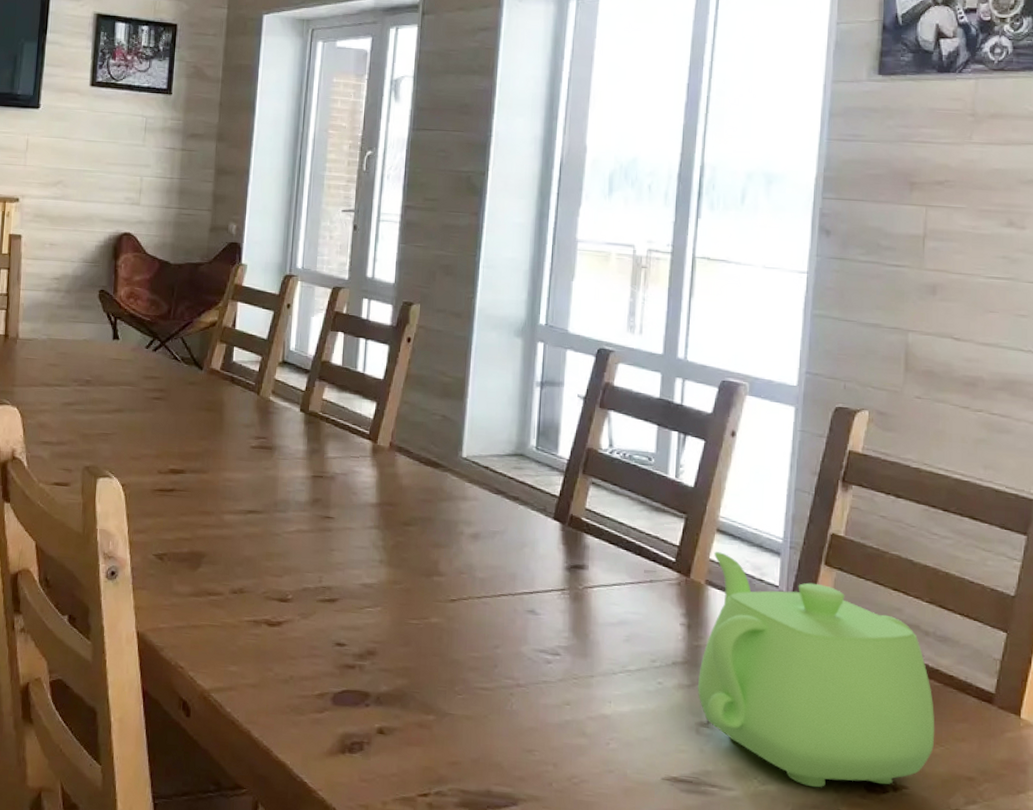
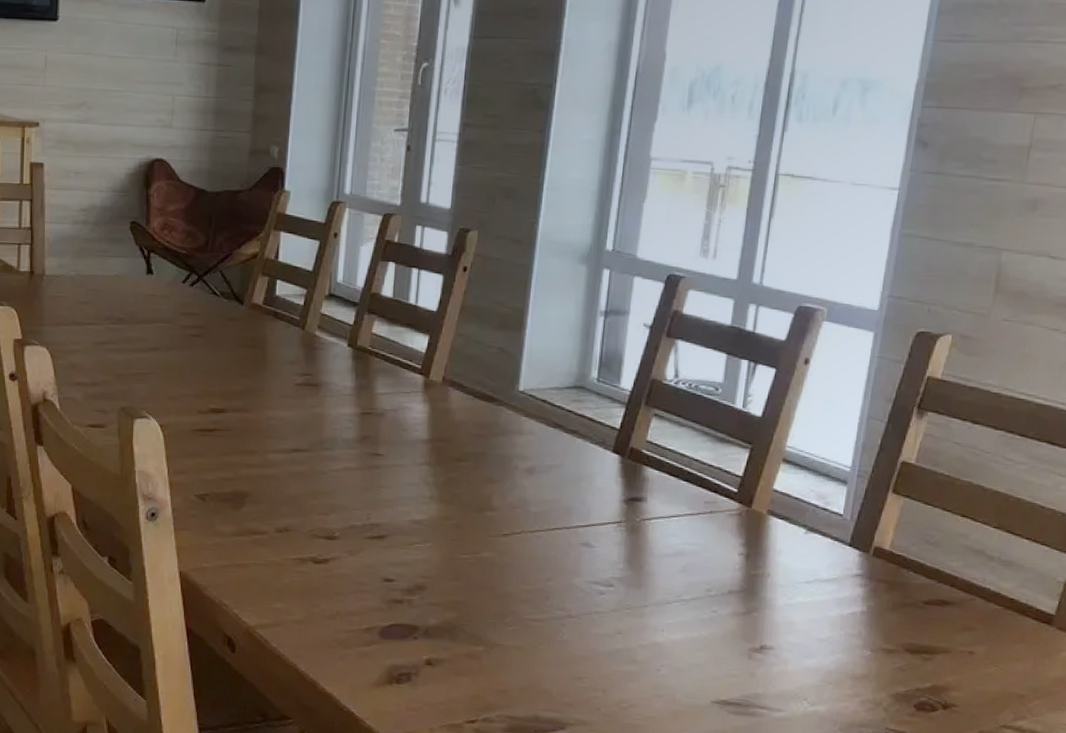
teapot: present [697,552,935,788] -> none [752,482,992,708]

